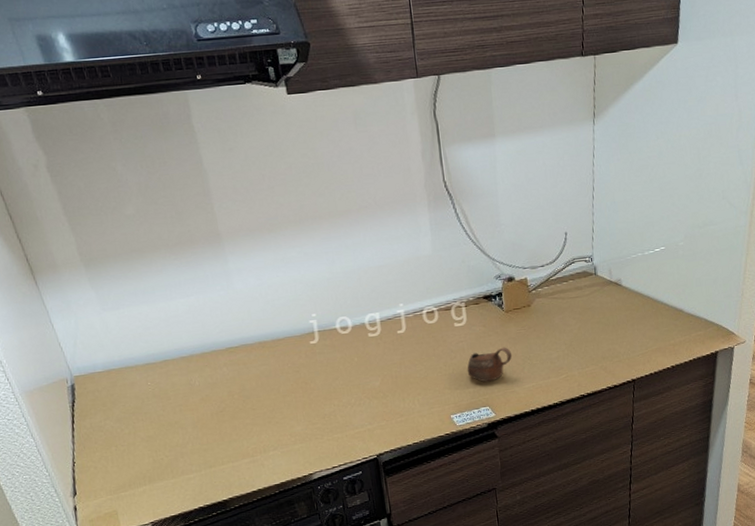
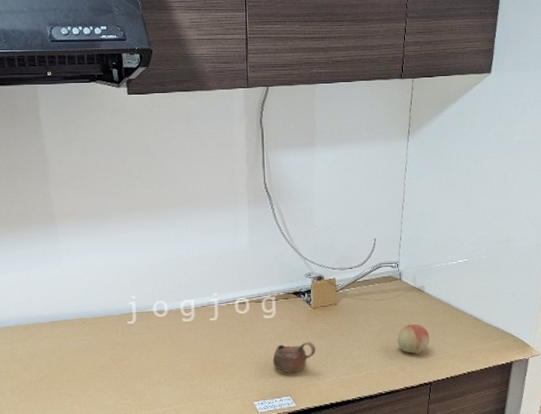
fruit: none [596,320,631,352] -> present [397,324,430,354]

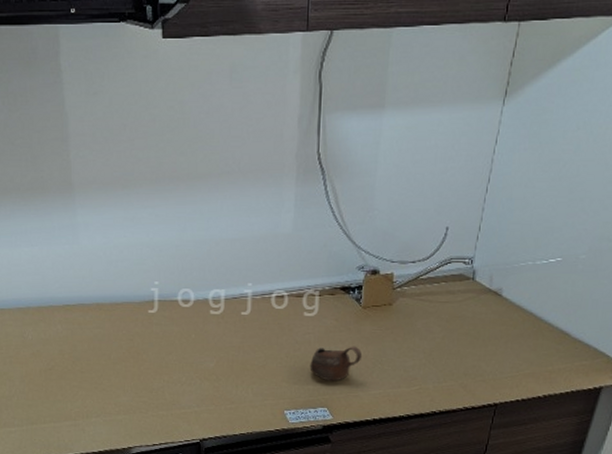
fruit: present [397,324,430,354] -> none [461,334,502,370]

